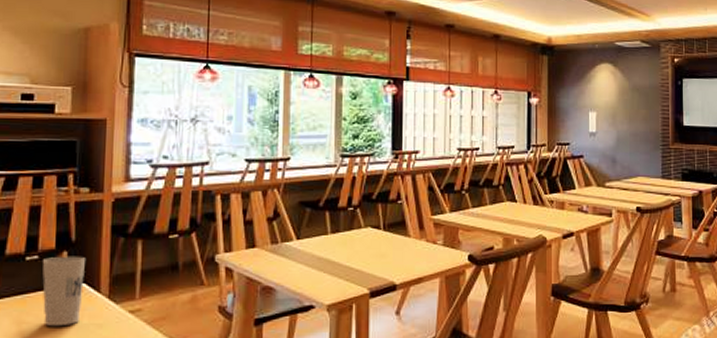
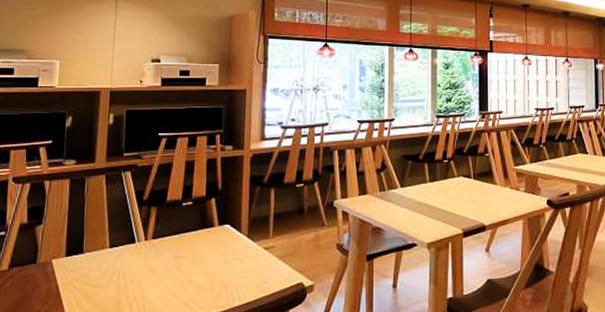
cup: present [42,256,85,327] -> none [195,202,229,261]

